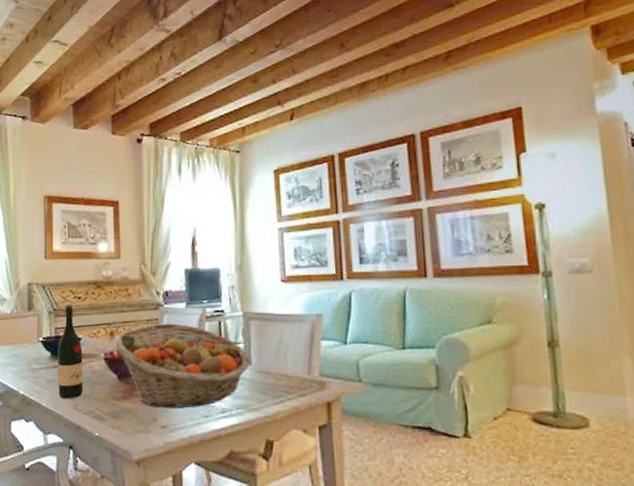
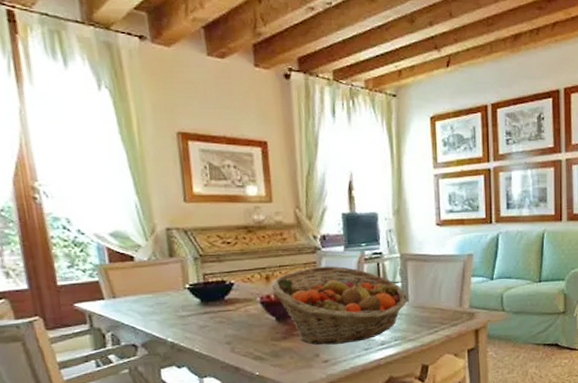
wine bottle: present [58,304,83,399] -> none [207,249,240,344]

